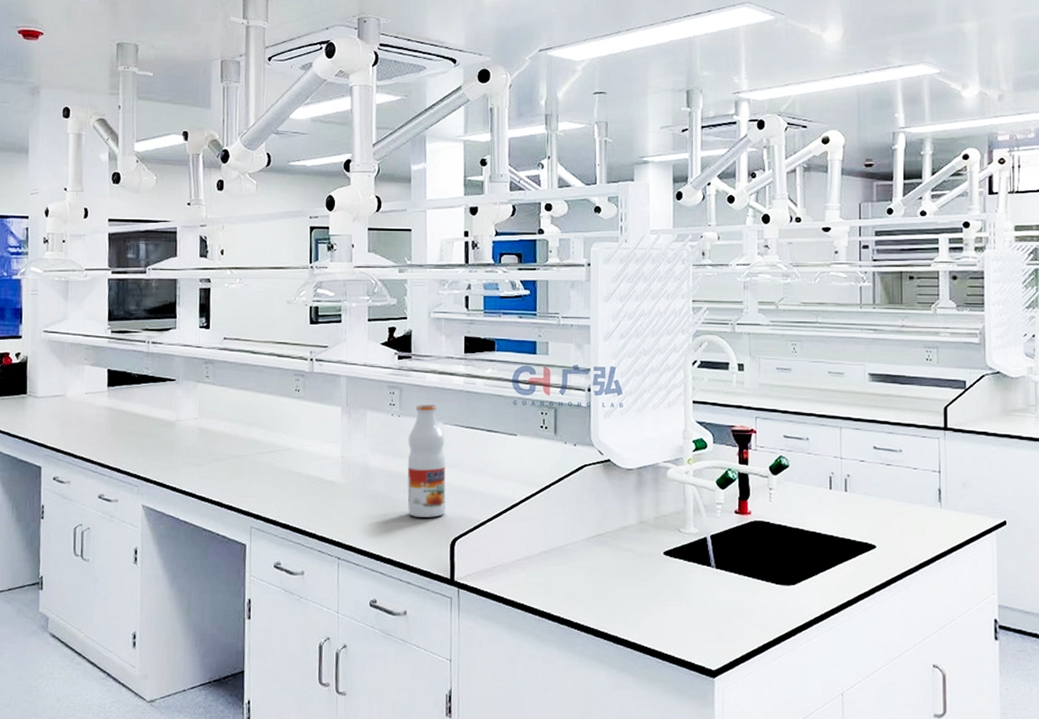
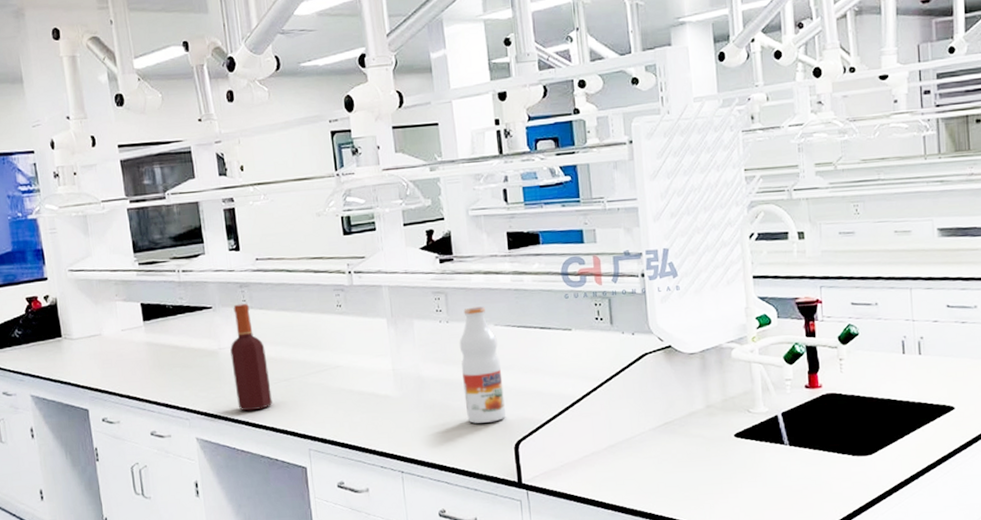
bottle: none [187,379,222,484] -> present [230,303,272,411]

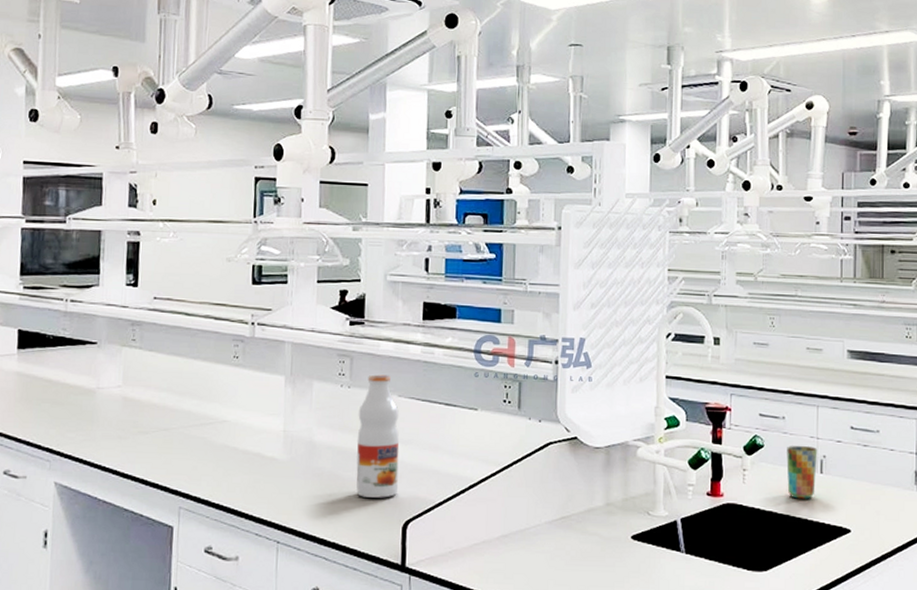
bottle: present [230,303,272,411] -> none [108,343,148,459]
cup: none [882,329,915,382] -> present [786,446,818,499]

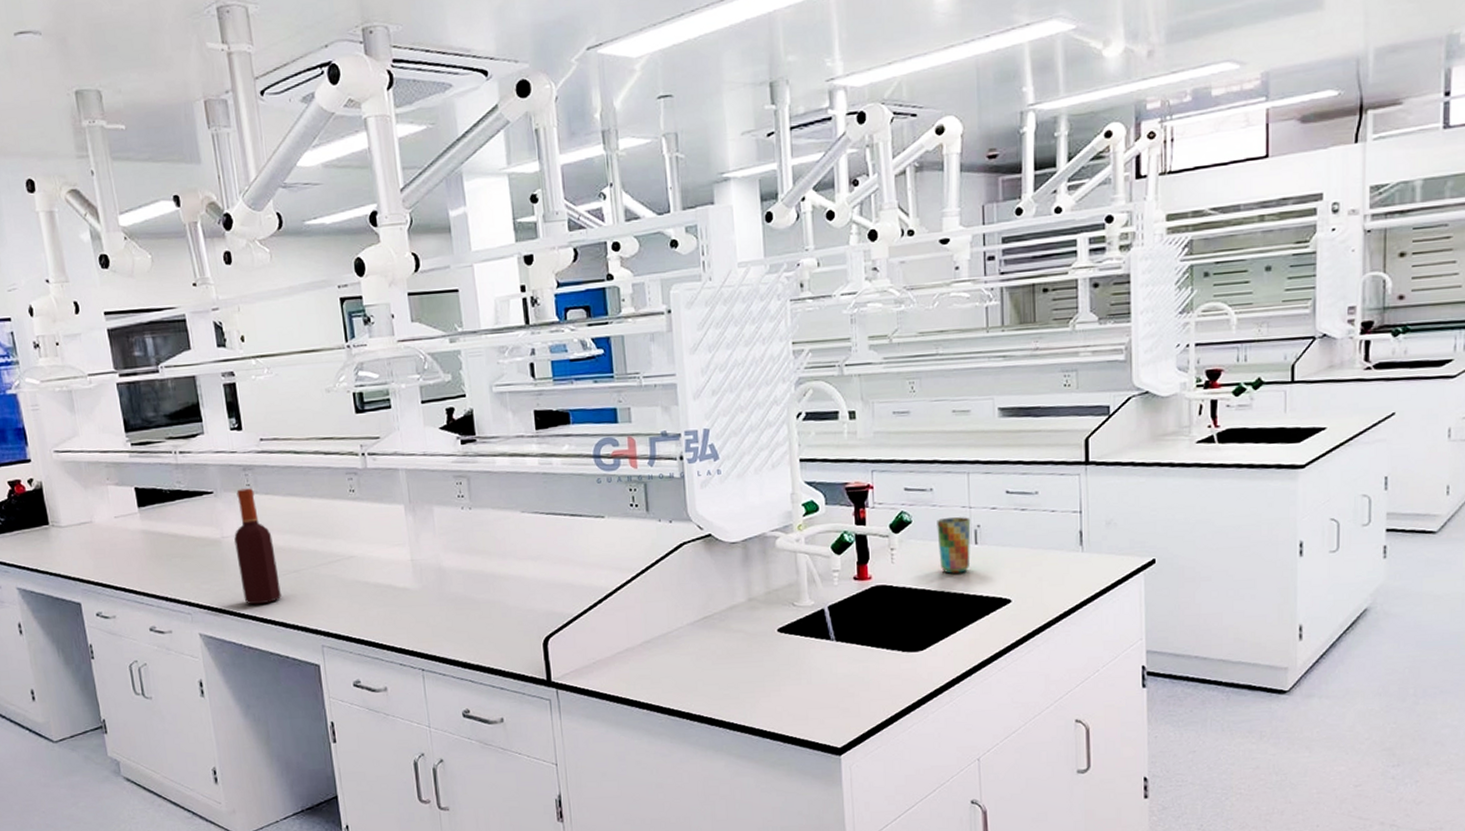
bottle: none [108,343,148,459] -> present [234,488,281,605]
juice bottle: present [356,374,399,498] -> none [483,491,534,618]

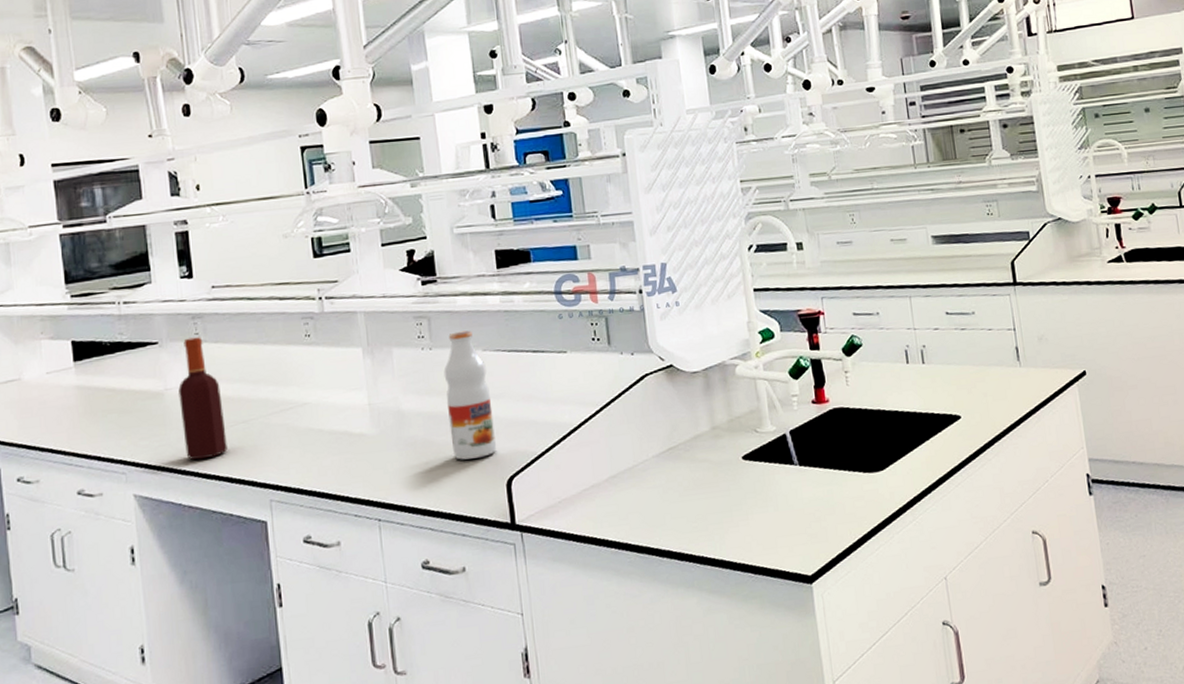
juice bottle: none [483,491,534,618] -> present [443,330,497,460]
cup: present [937,517,971,574] -> none [885,338,919,393]

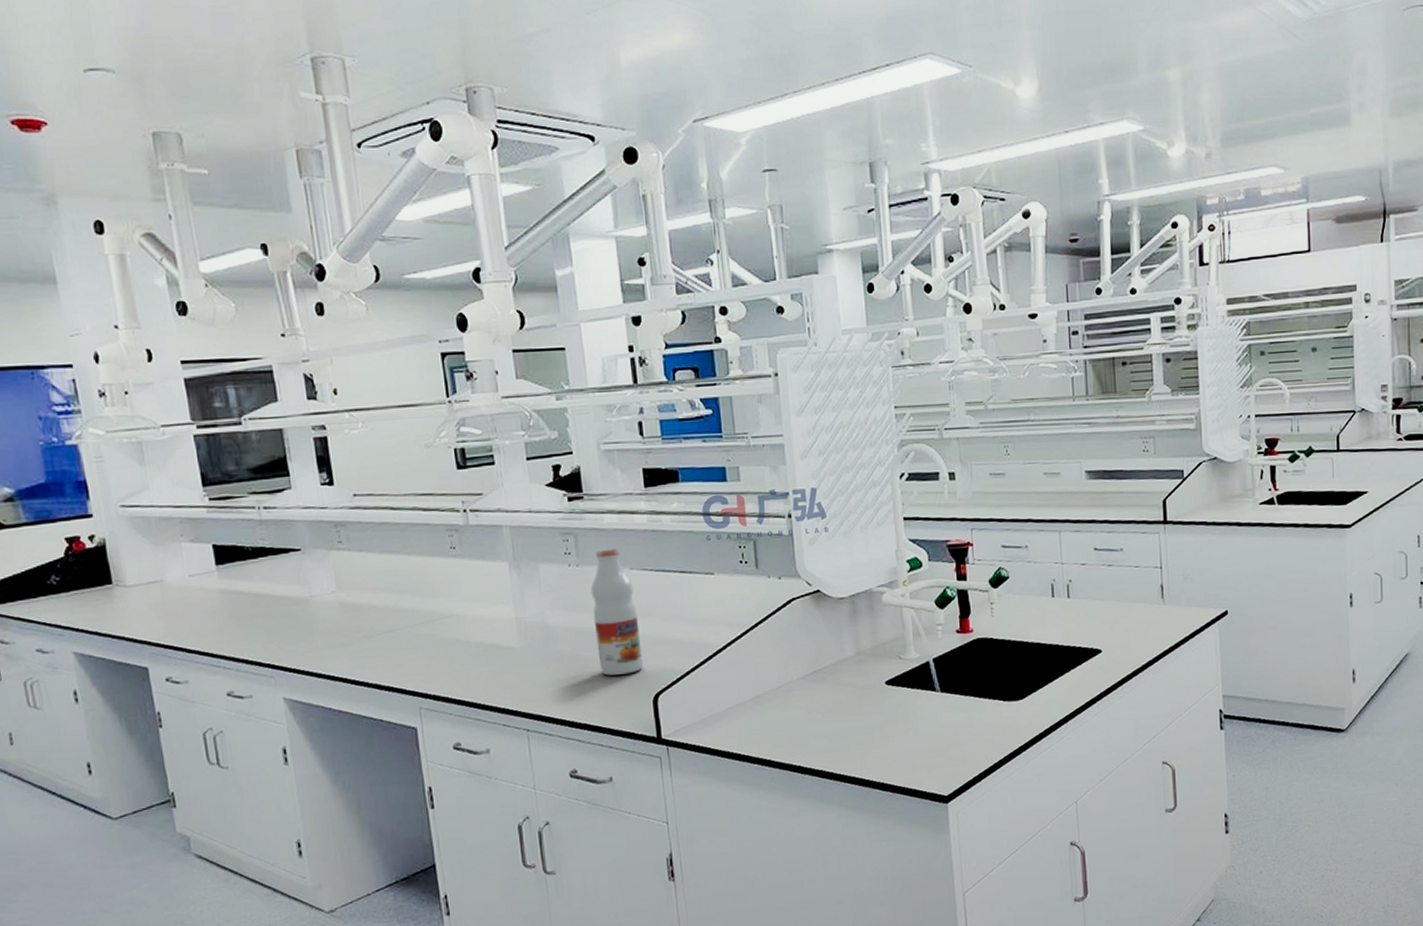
bottle: present [178,337,227,460] -> none [324,545,375,667]

